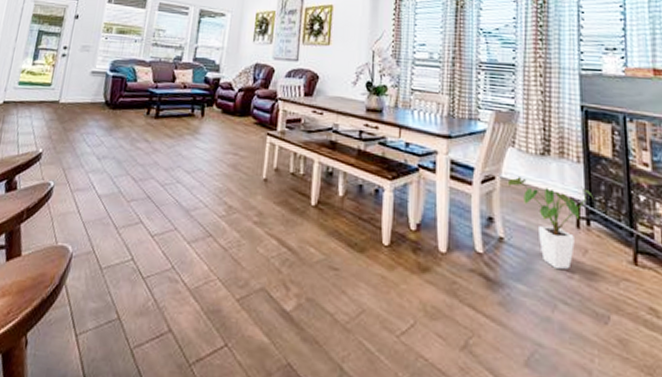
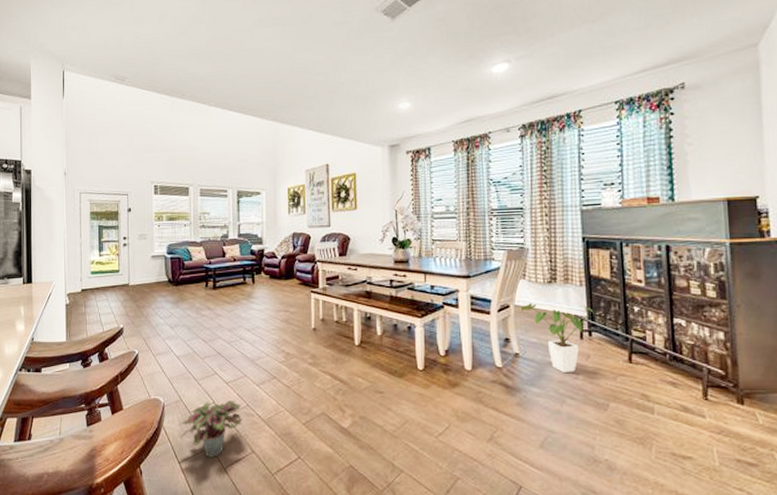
potted plant: none [83,257,166,333] -> present [178,401,243,458]

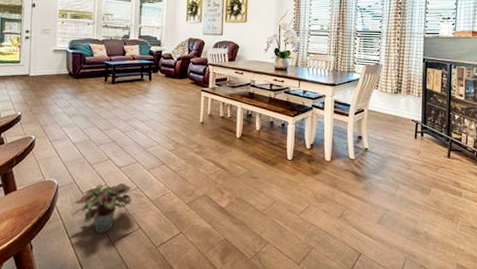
house plant: present [520,303,594,373] -> none [372,109,426,165]

